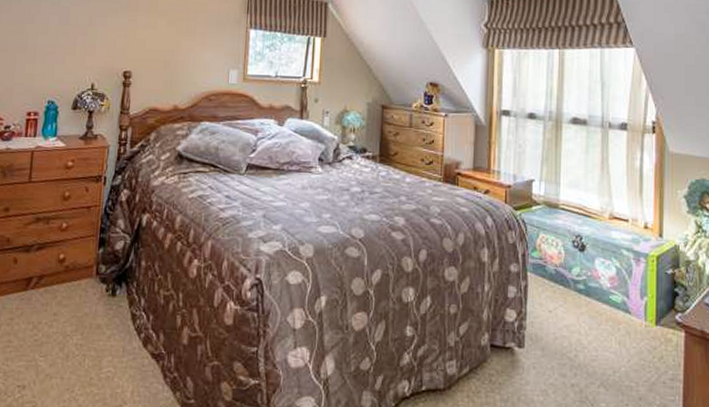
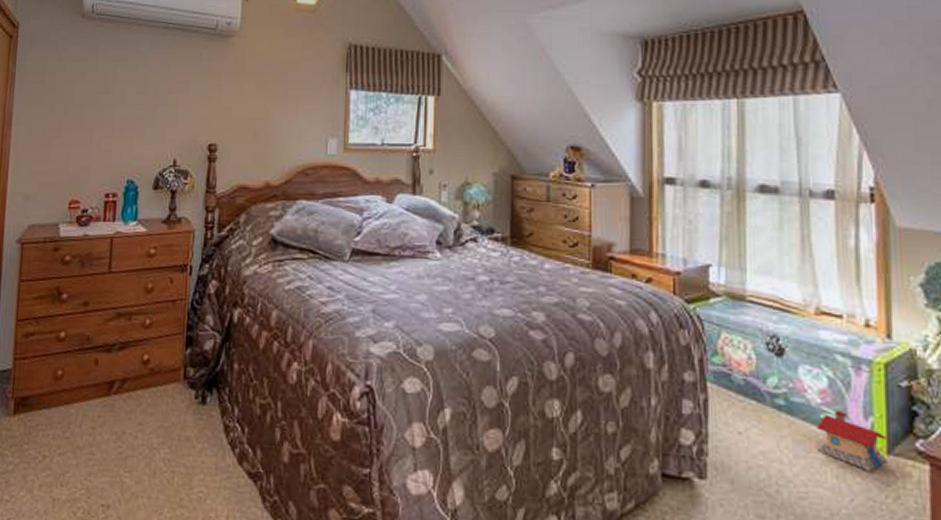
toy house: none [605,293,657,338] -> present [815,411,888,471]

